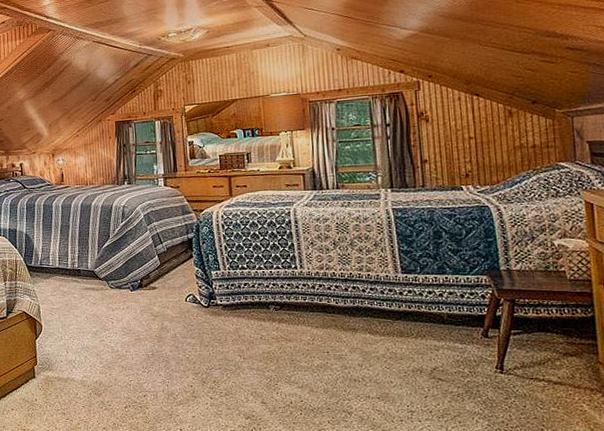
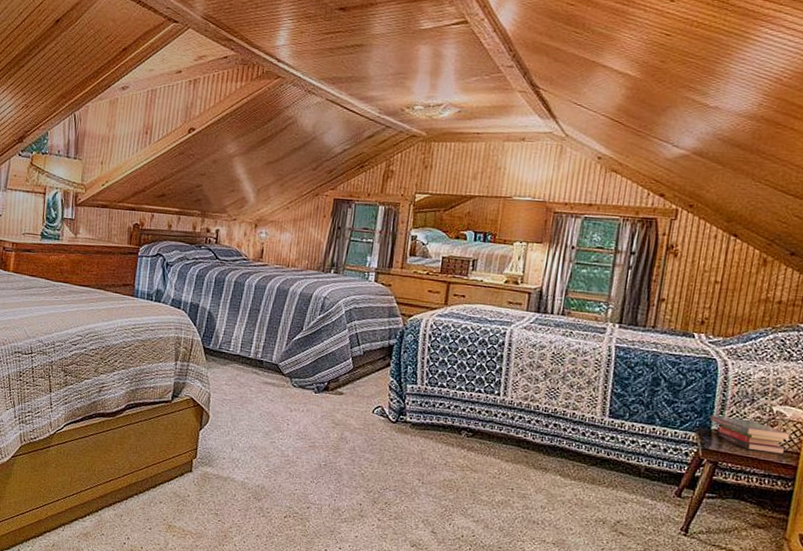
books: none [497,256,576,284] -> present [710,415,790,454]

